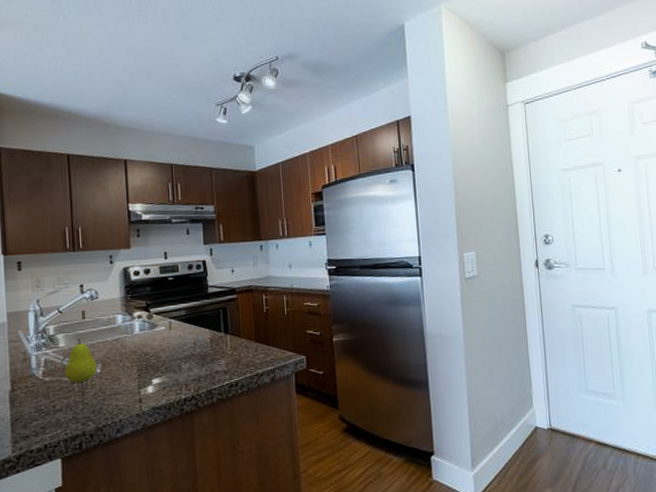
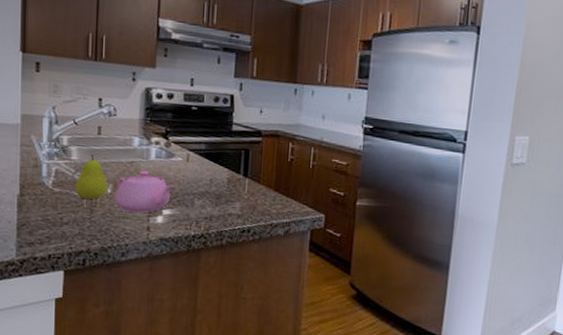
teapot: none [104,344,161,388] -> present [114,170,174,213]

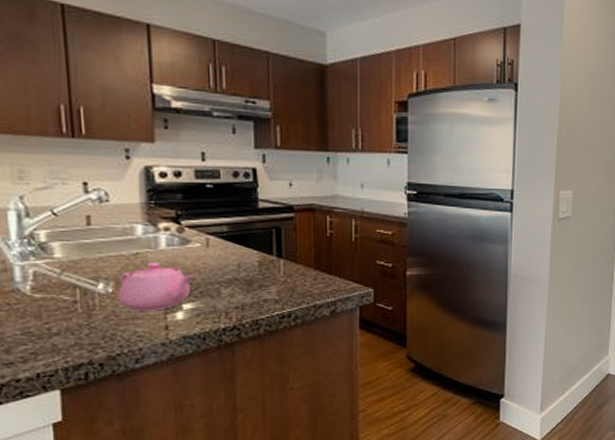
fruit: present [75,154,108,200] -> none [63,249,108,303]

